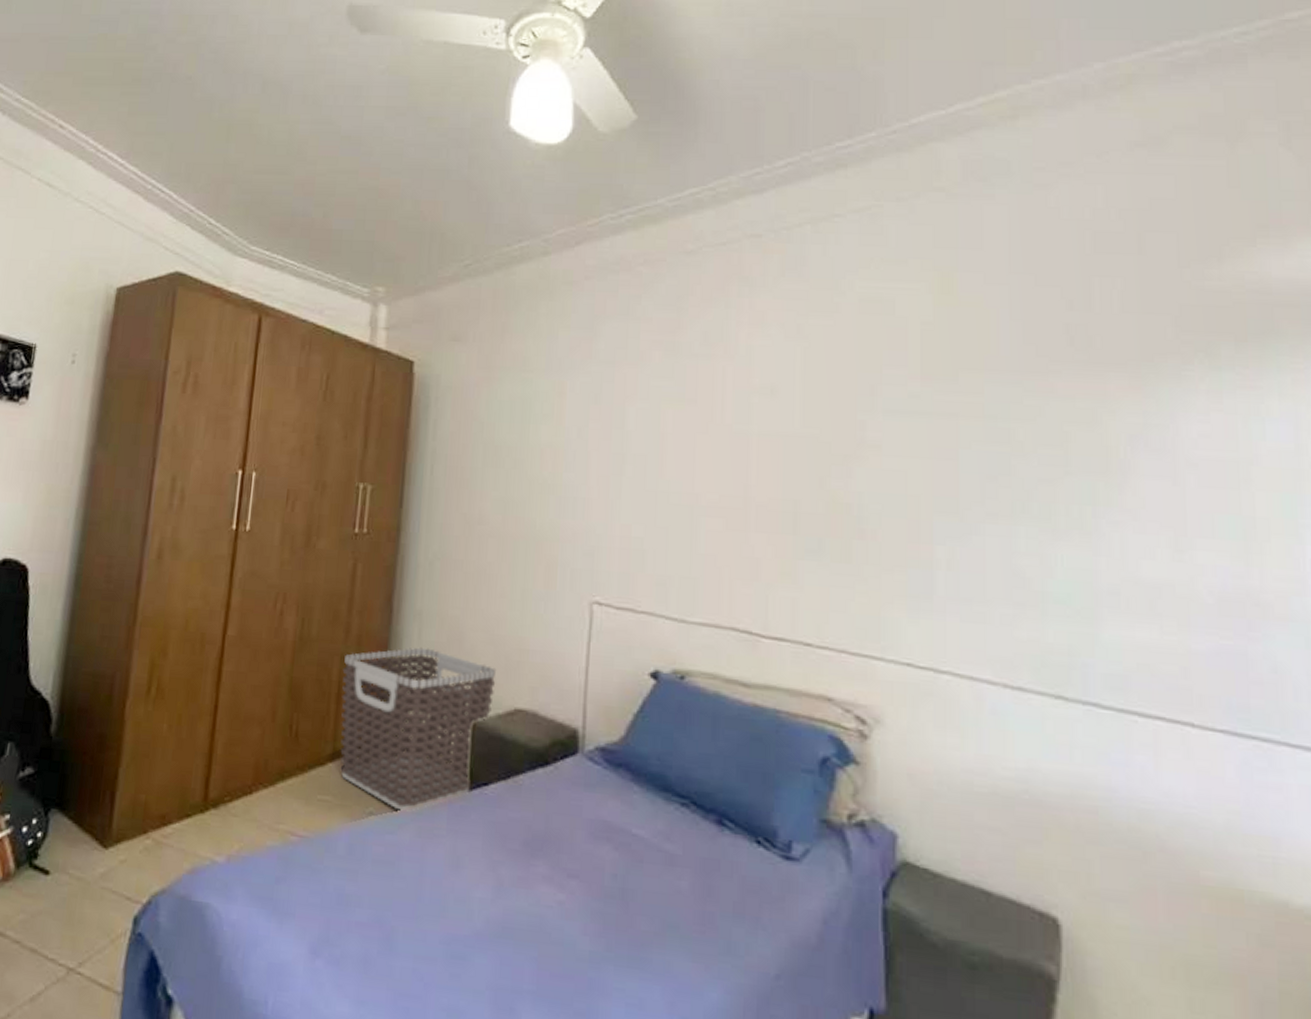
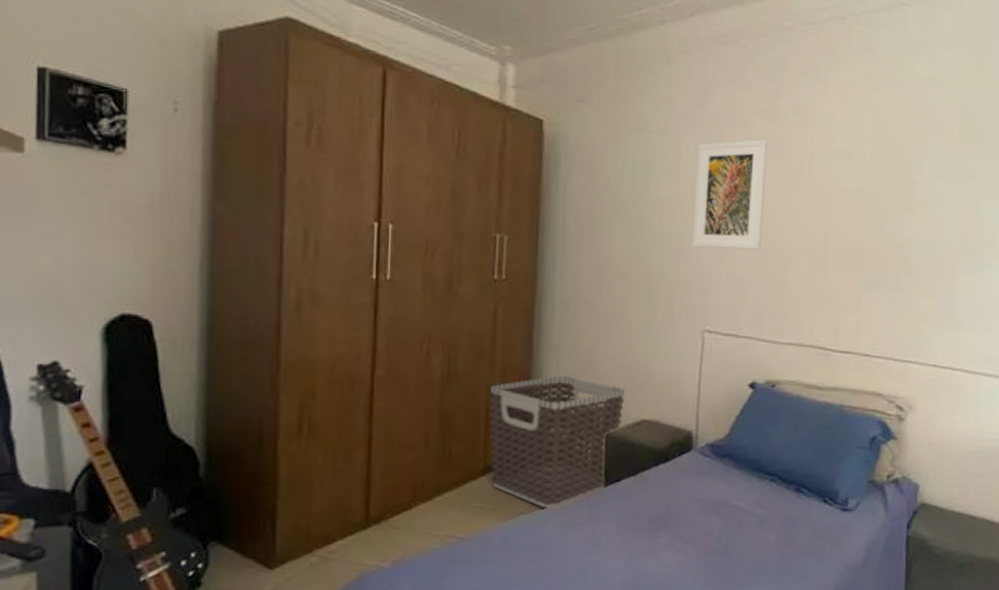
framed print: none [578,376,668,505] -> present [692,139,767,250]

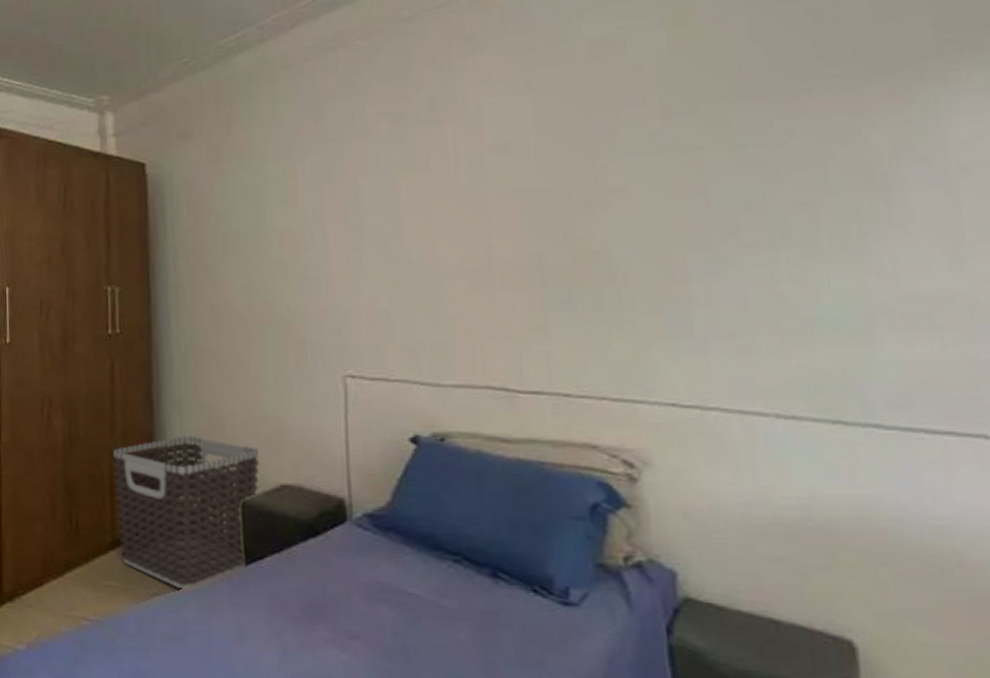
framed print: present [692,139,767,250] -> none [315,146,405,280]

